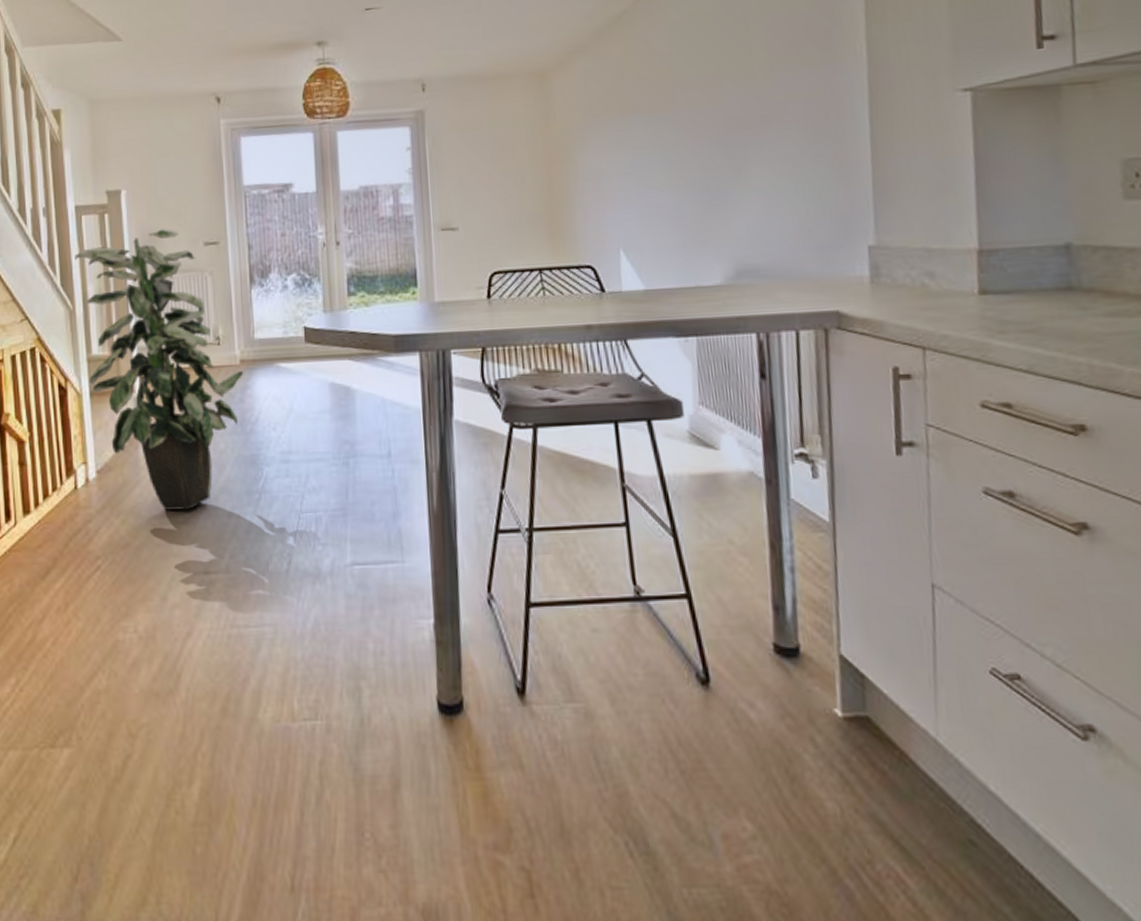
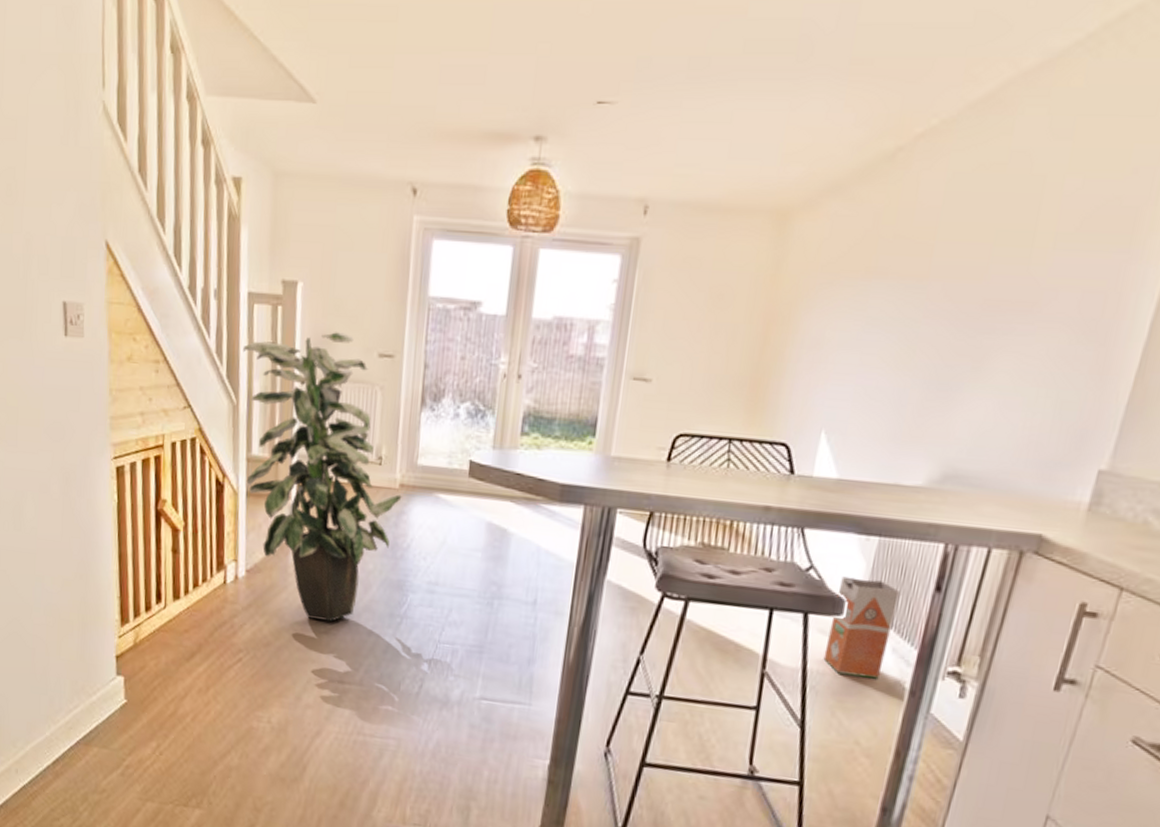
waste bin: none [673,377,734,475] -> present [823,576,901,679]

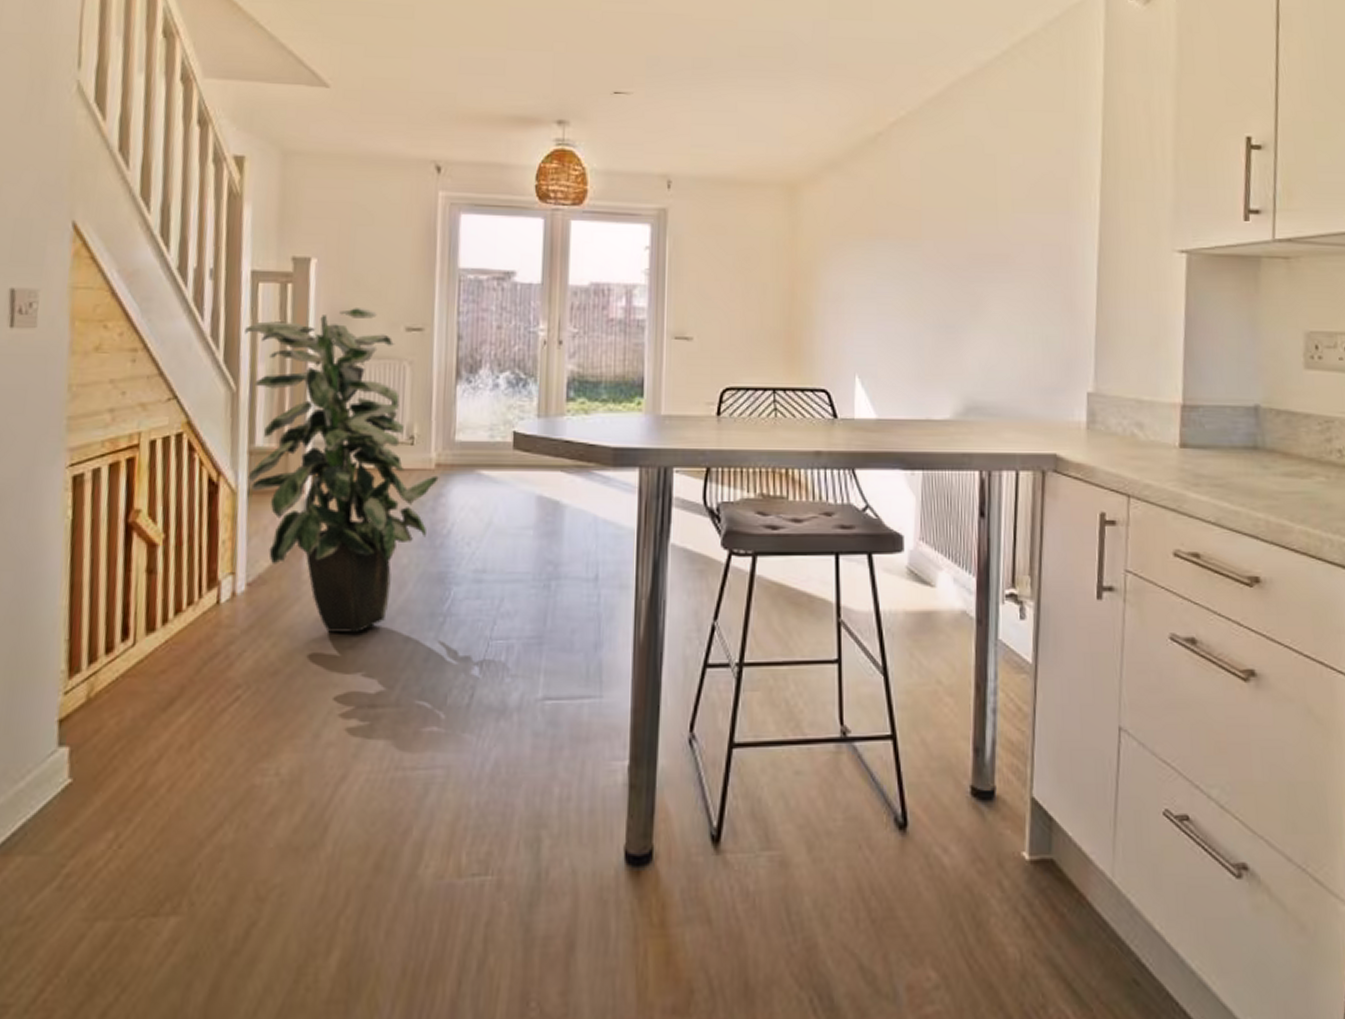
waste bin: present [823,576,901,679] -> none [893,512,951,612]

